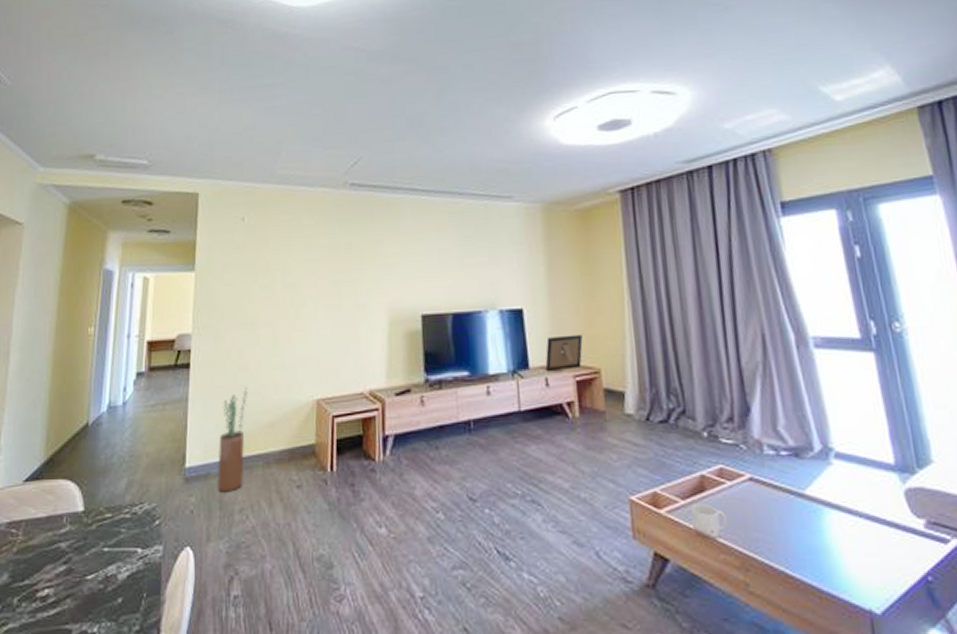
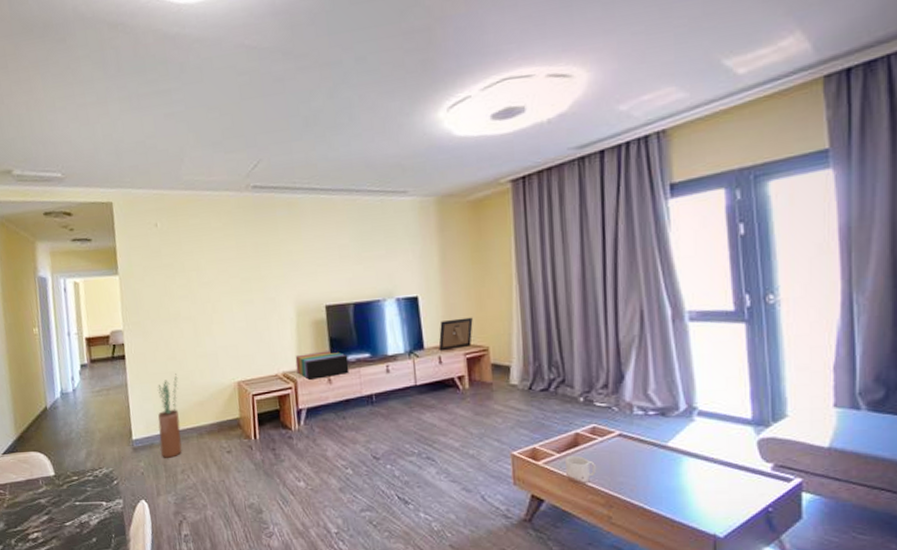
decorative box: none [384,366,445,400] -> present [295,350,350,380]

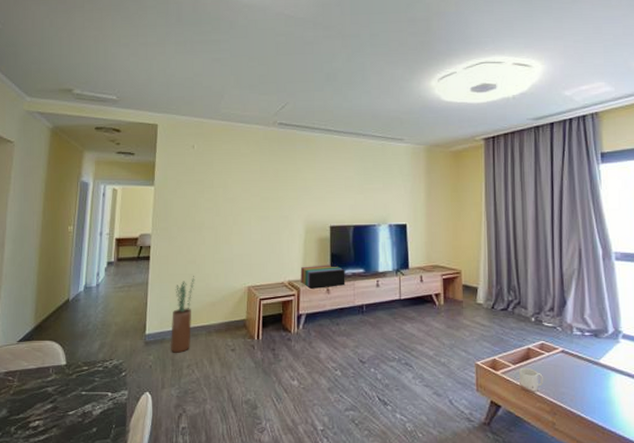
picture frame: present [438,317,473,352] -> none [421,245,449,272]

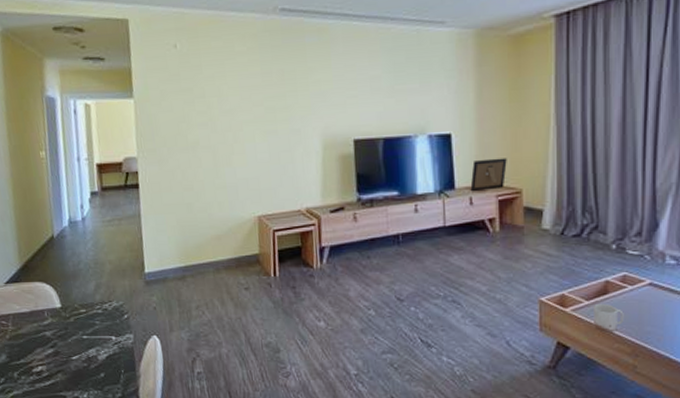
vase: present [170,276,195,354] -> none [172,205,198,294]
decorative box: present [300,264,346,289] -> none [320,187,376,217]
picture frame: none [421,245,449,272] -> present [470,158,507,192]

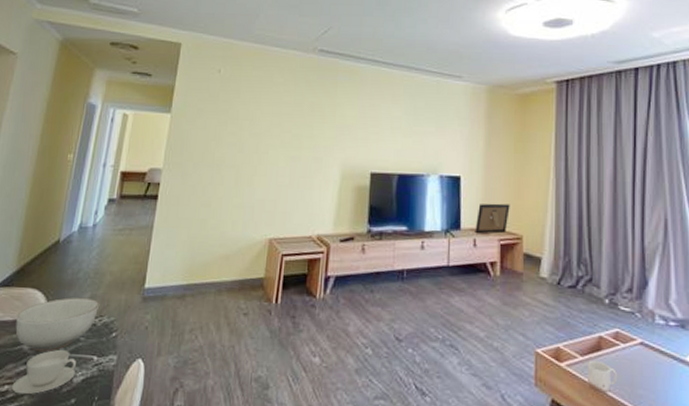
bowl: none [31,286,107,337] -> present [15,297,100,352]
teacup: none [45,333,99,372] -> present [12,349,77,394]

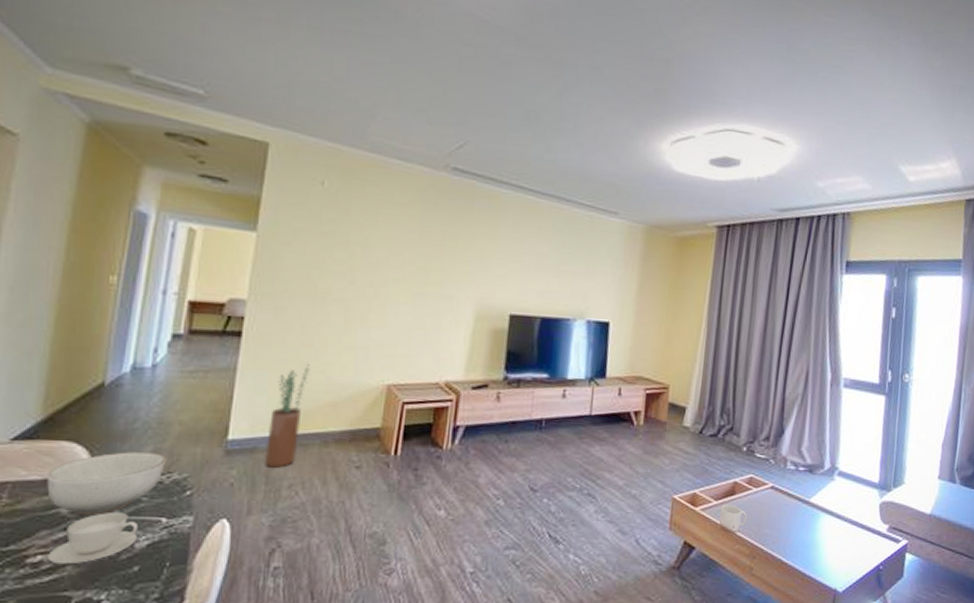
vase: none [171,222,208,315] -> present [264,364,310,469]
picture frame: present [475,203,510,235] -> none [620,351,659,383]

